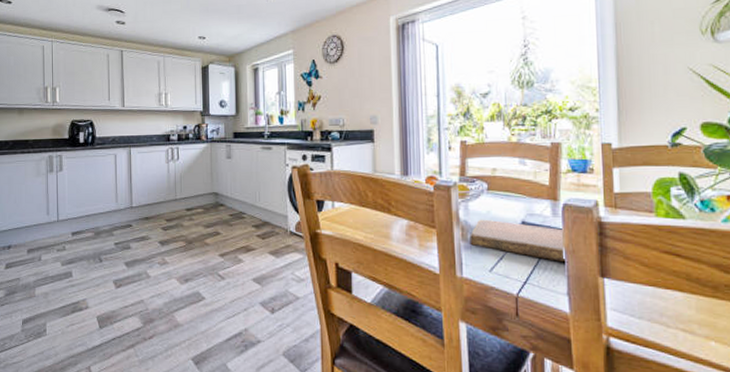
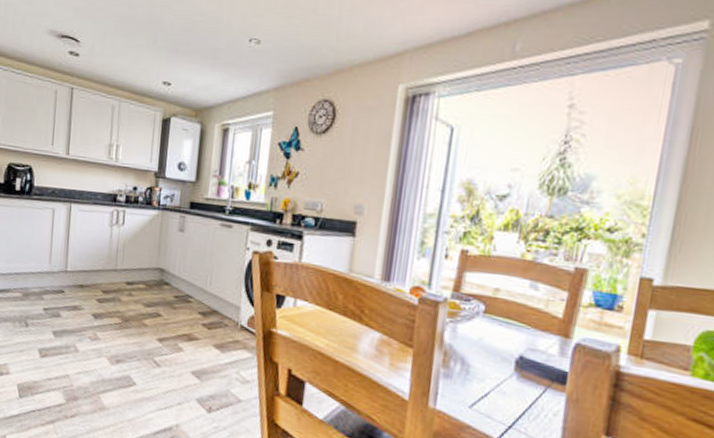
notebook: present [470,219,568,263] -> none [451,345,568,413]

